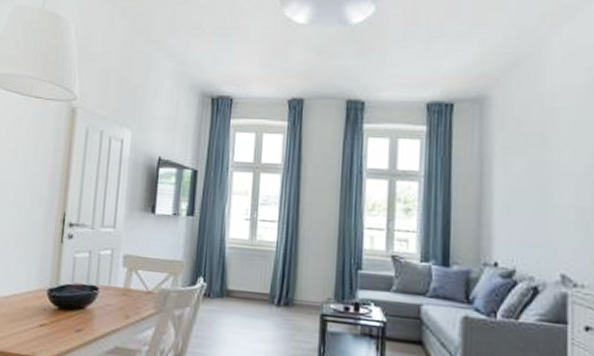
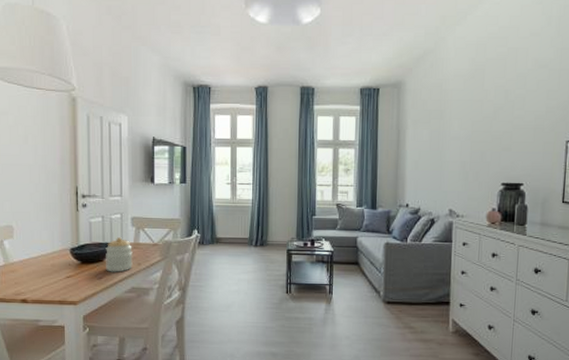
jar: none [86,279,121,325] -> present [105,237,133,272]

